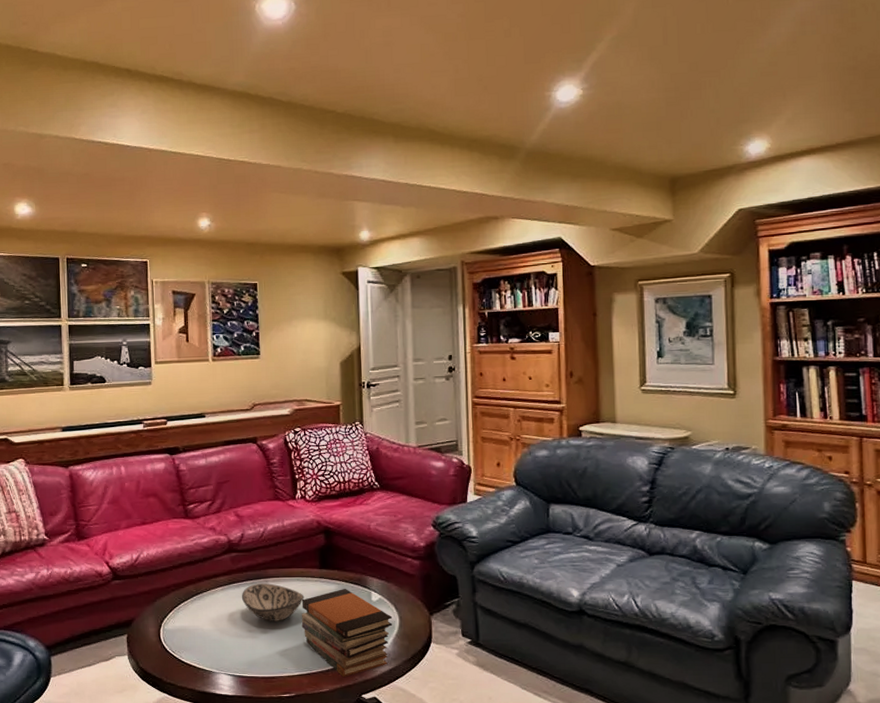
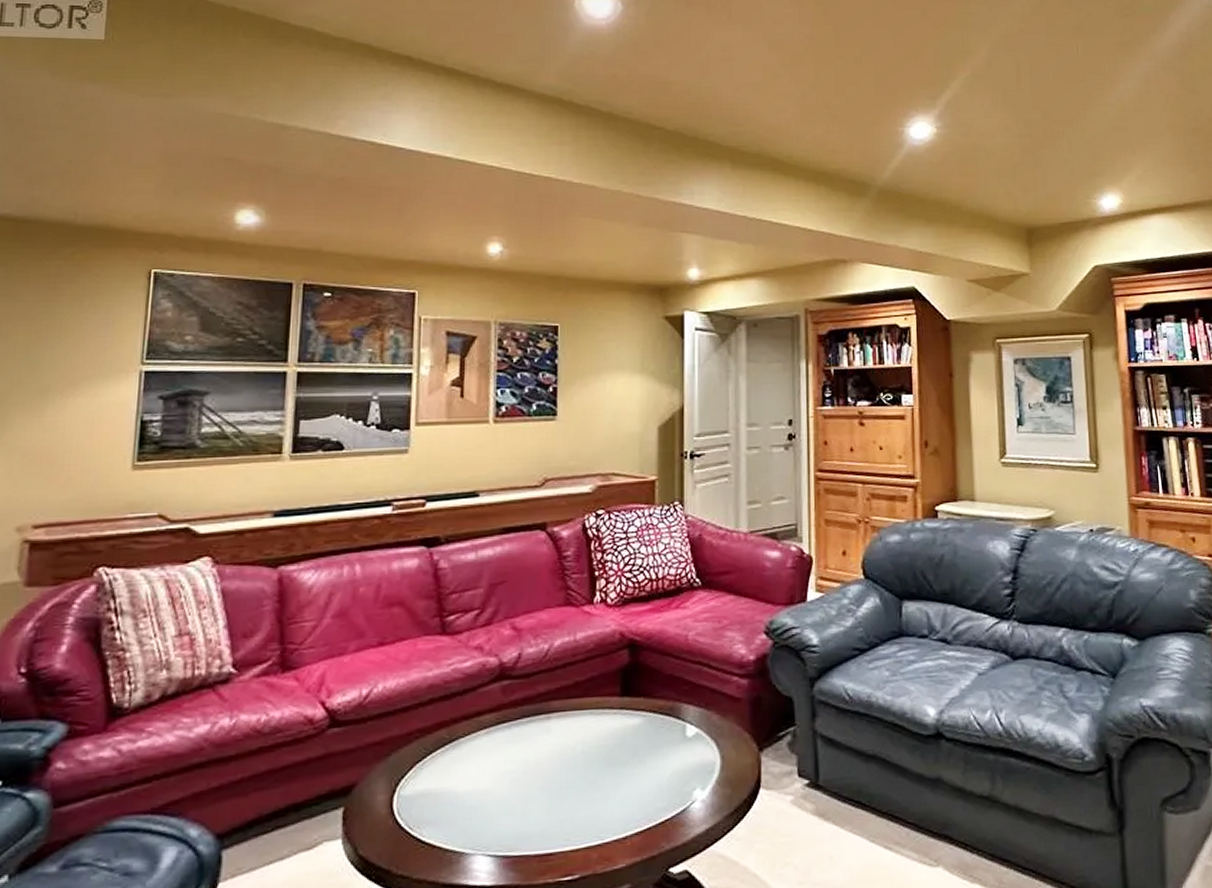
decorative bowl: present [241,583,305,621] -> none [512,720,599,774]
book stack: present [301,589,393,678] -> none [593,722,712,846]

